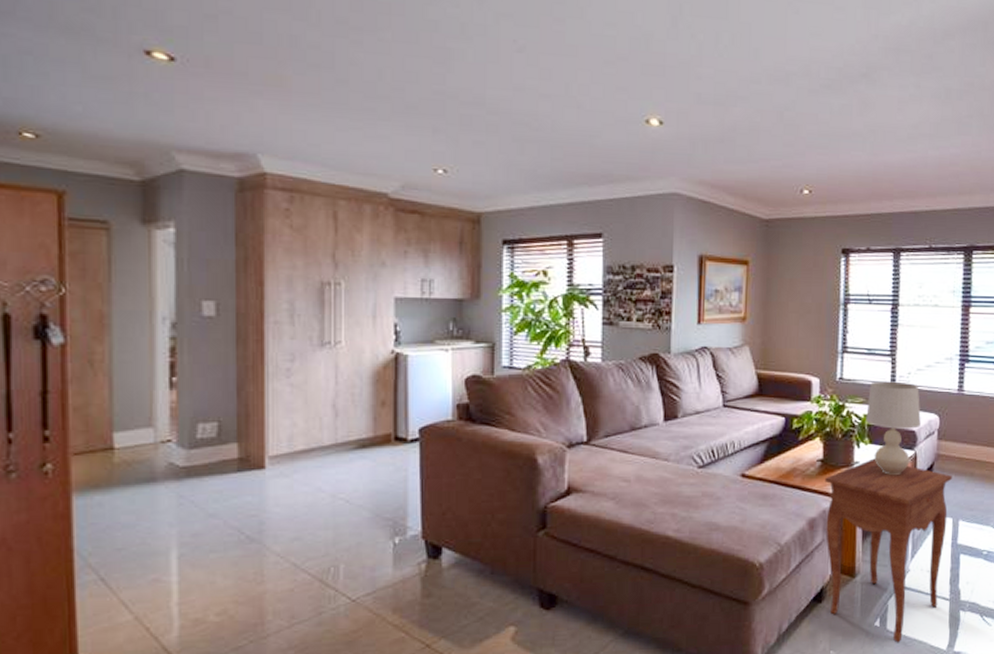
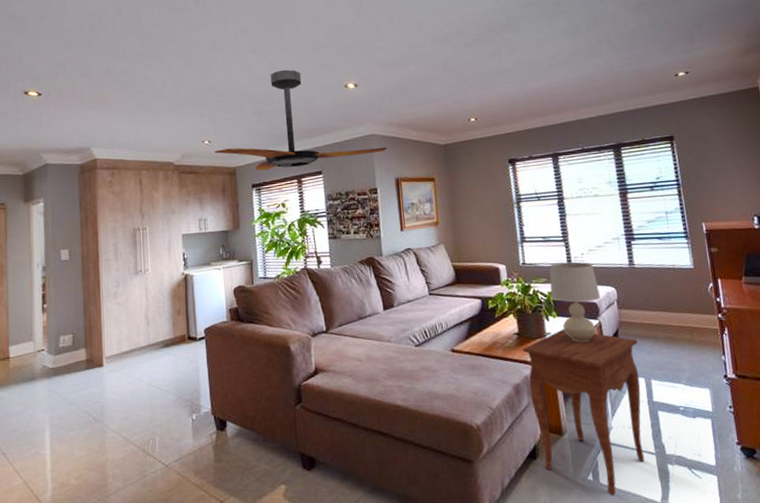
ceiling fan: none [452,83,694,223] -> present [215,69,388,171]

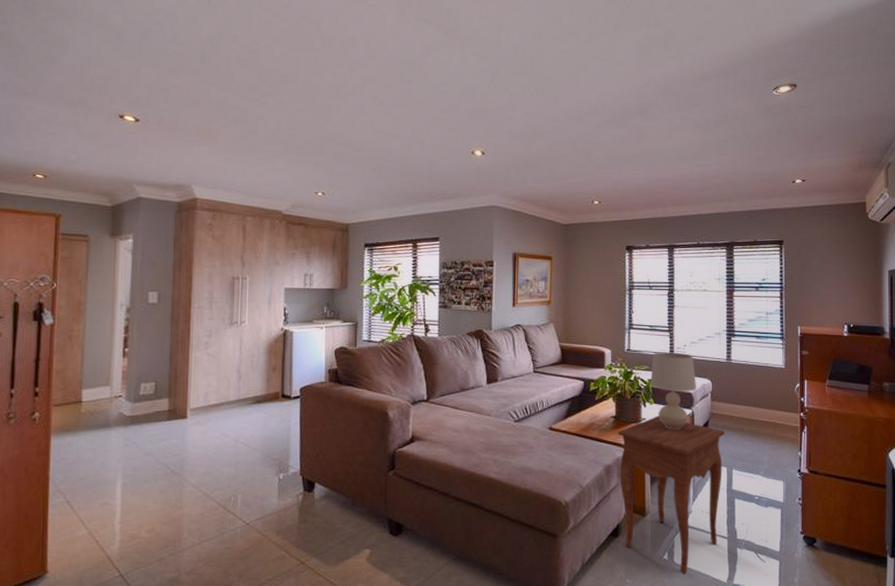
ceiling fan: present [215,69,388,171] -> none [328,127,509,230]

